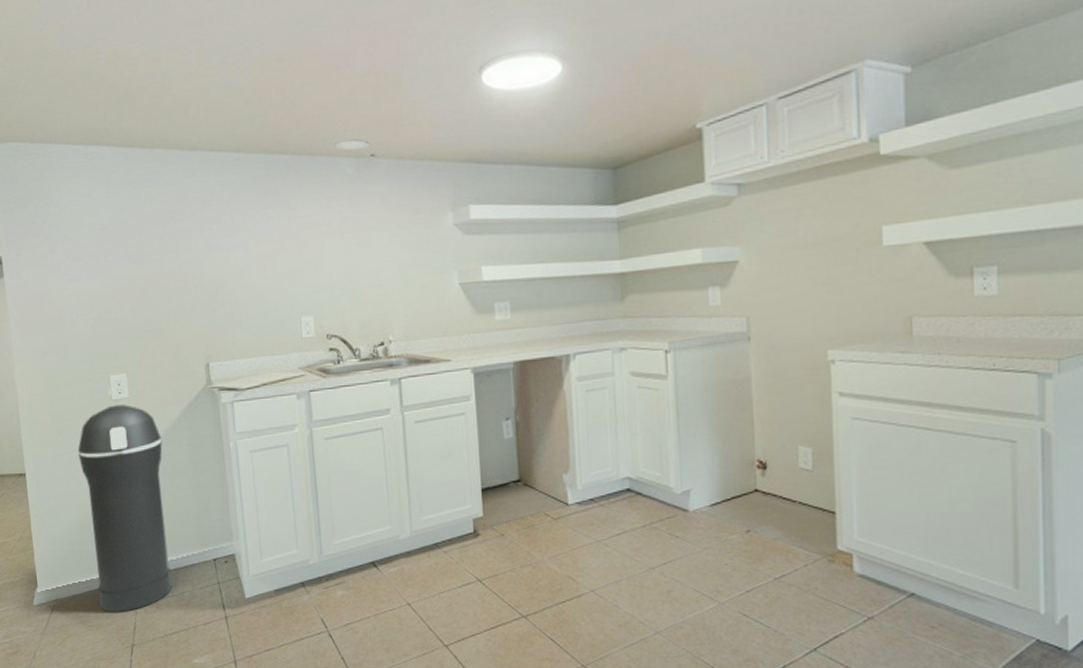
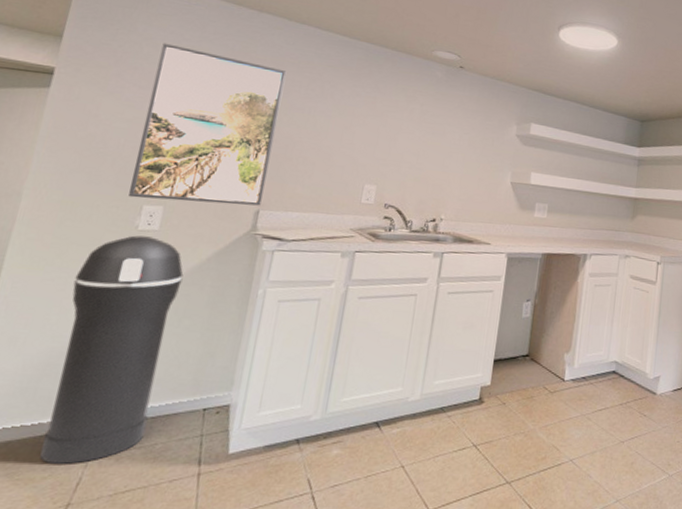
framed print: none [77,207,208,370] -> present [128,43,287,206]

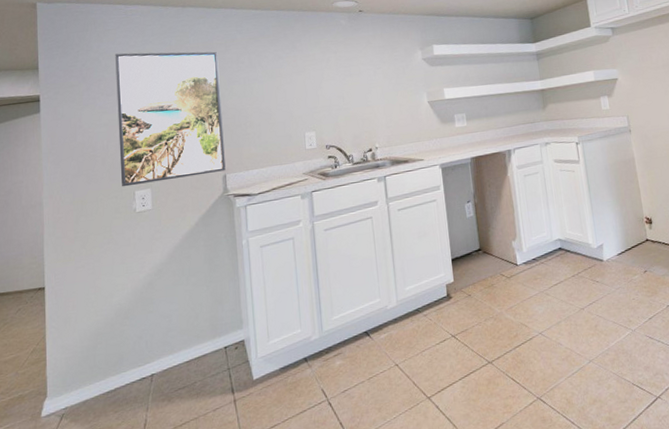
trash can: present [39,235,184,464] -> none [99,215,185,413]

